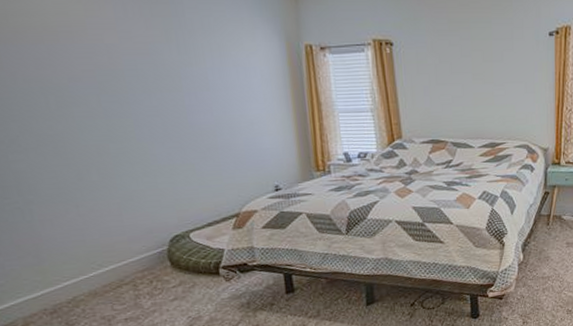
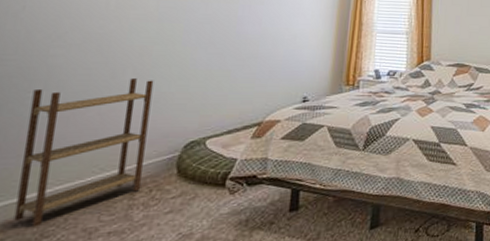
shelving unit: none [8,178,142,318] -> present [14,78,154,227]

